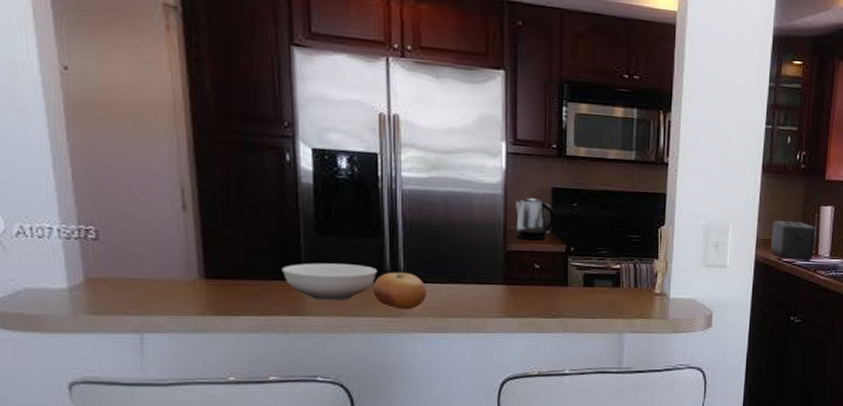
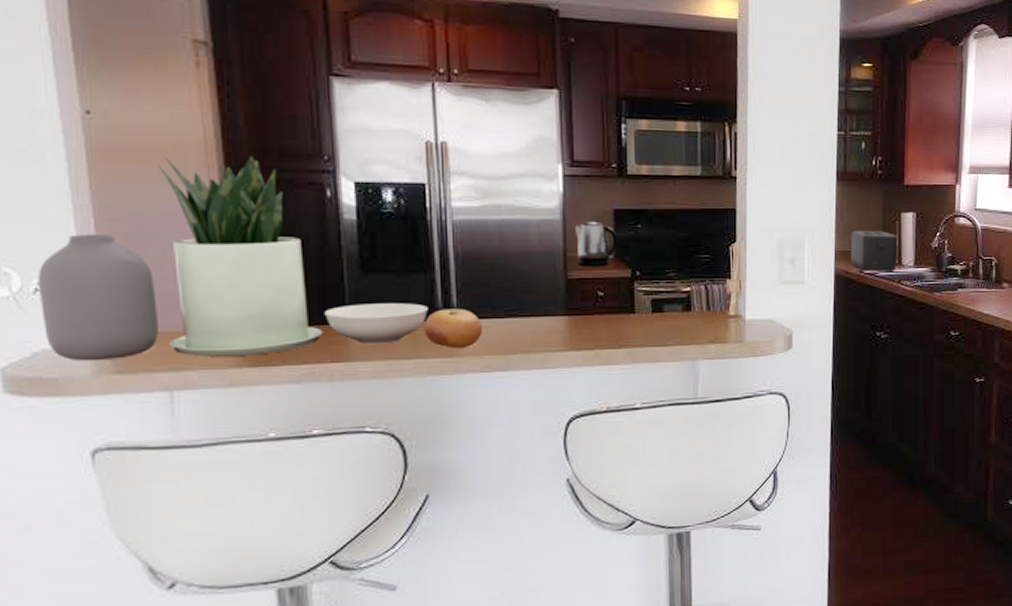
vase: none [19,183,130,302] -> present [37,234,159,362]
planter: none [130,115,280,305] -> present [158,156,323,357]

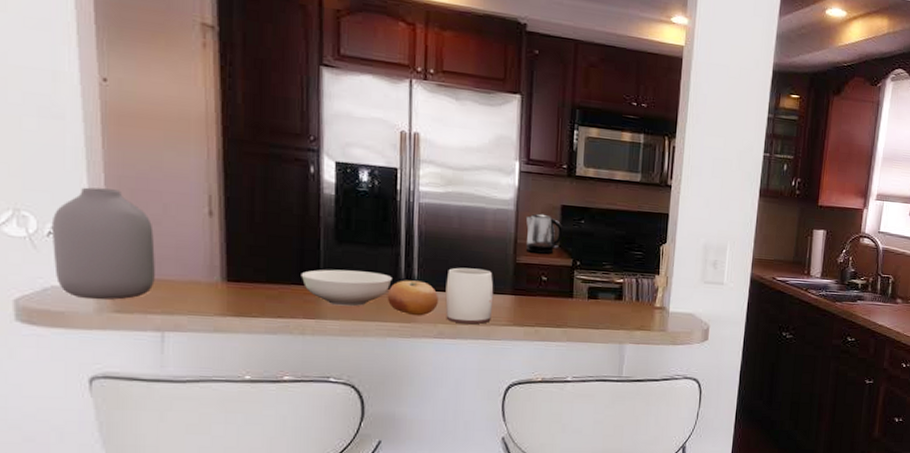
planter: present [158,156,323,357] -> none [163,126,299,307]
mug: none [489,289,545,353] -> present [445,267,494,324]
toaster: present [850,231,898,272] -> none [765,242,809,281]

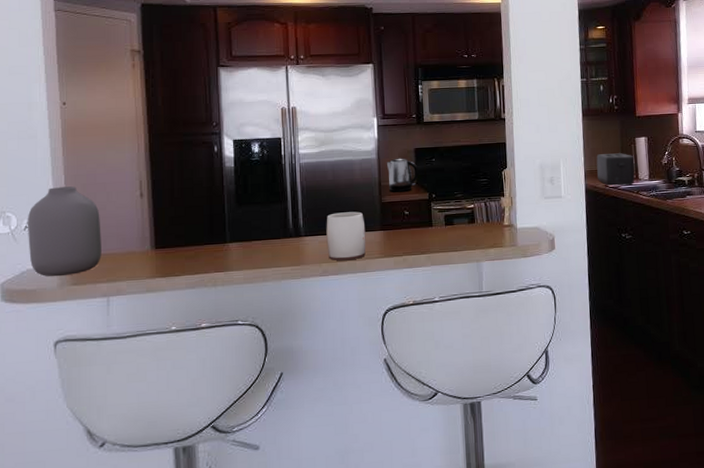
bowl: present [301,269,392,307] -> none [211,226,283,258]
fruit: present [387,280,438,316] -> none [279,228,321,259]
toaster: none [765,242,809,281] -> present [596,153,635,186]

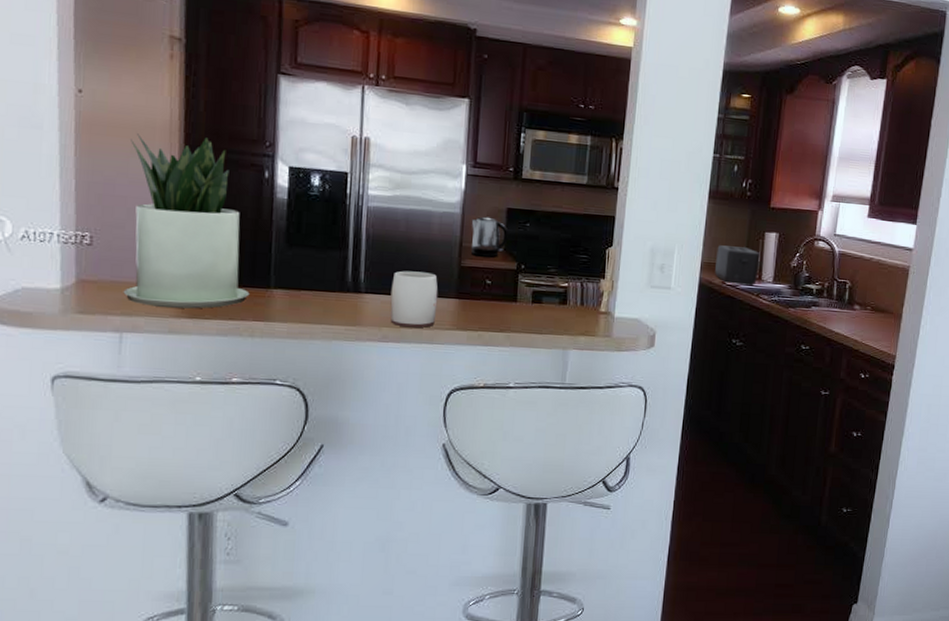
vase: present [27,186,101,277] -> none [24,193,118,301]
planter: none [106,126,210,271] -> present [123,134,250,309]

